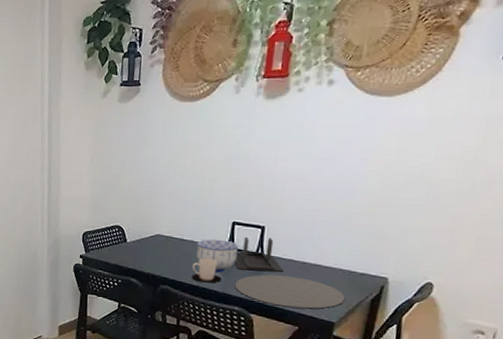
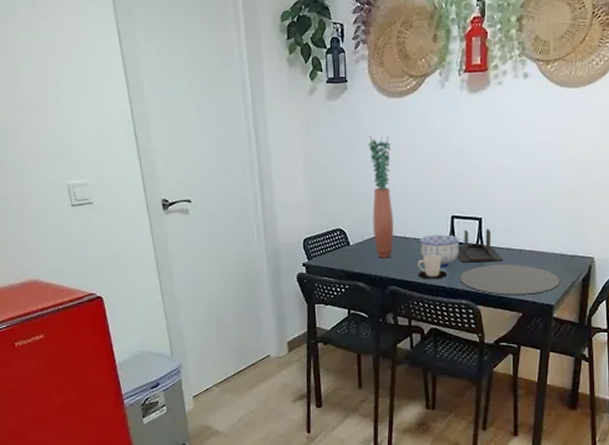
vase: none [150,138,177,258] -> present [368,136,394,259]

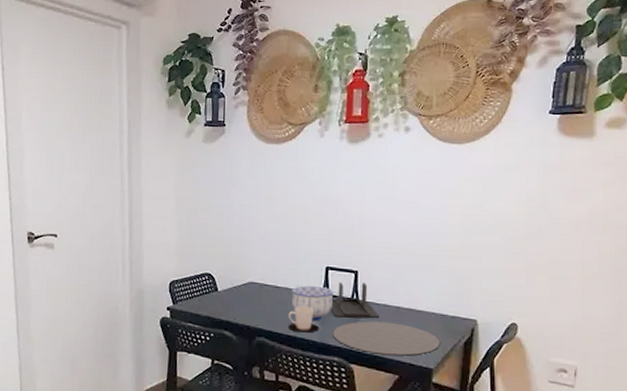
vase: present [368,136,394,259] -> none [243,180,266,308]

